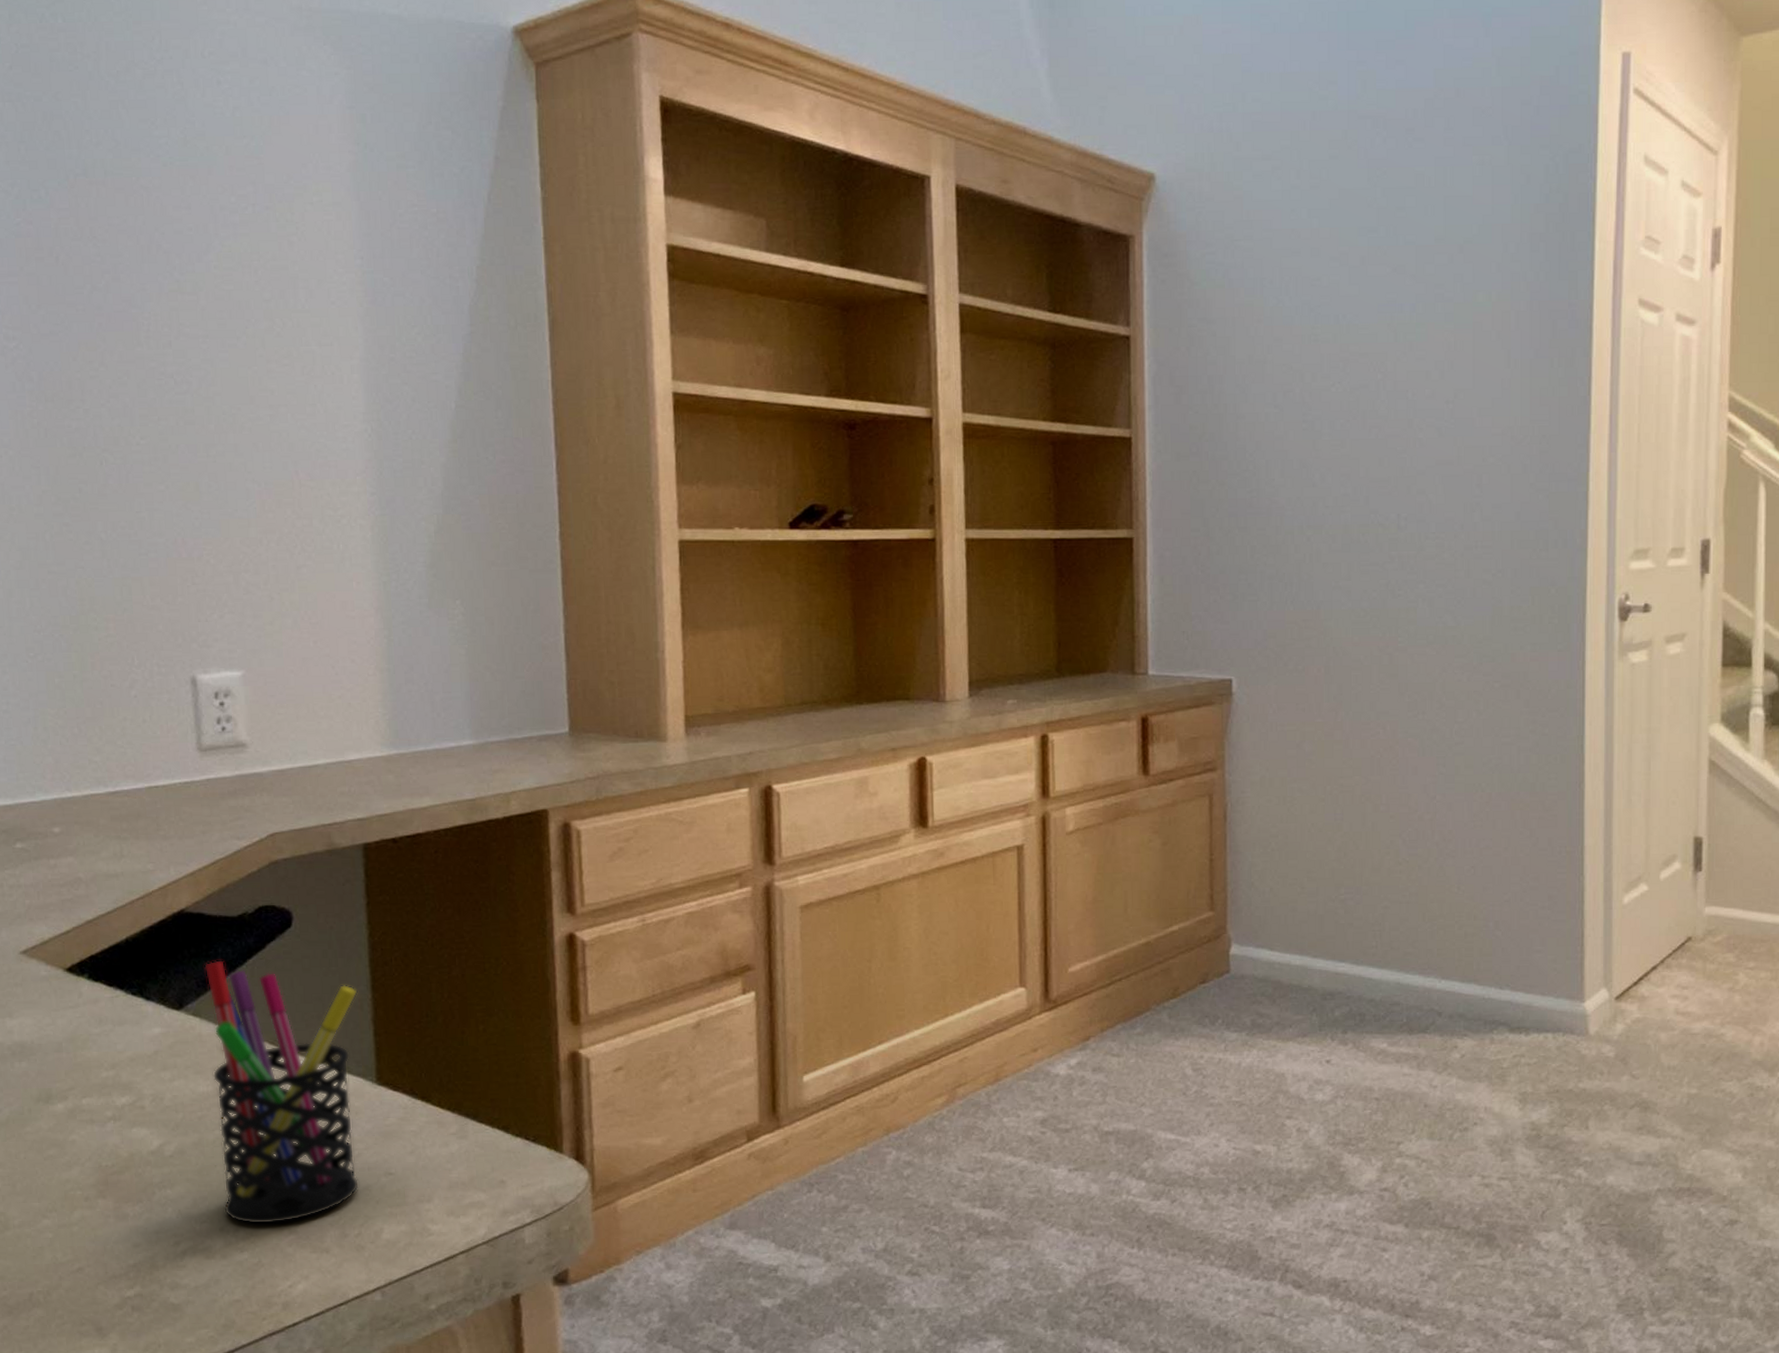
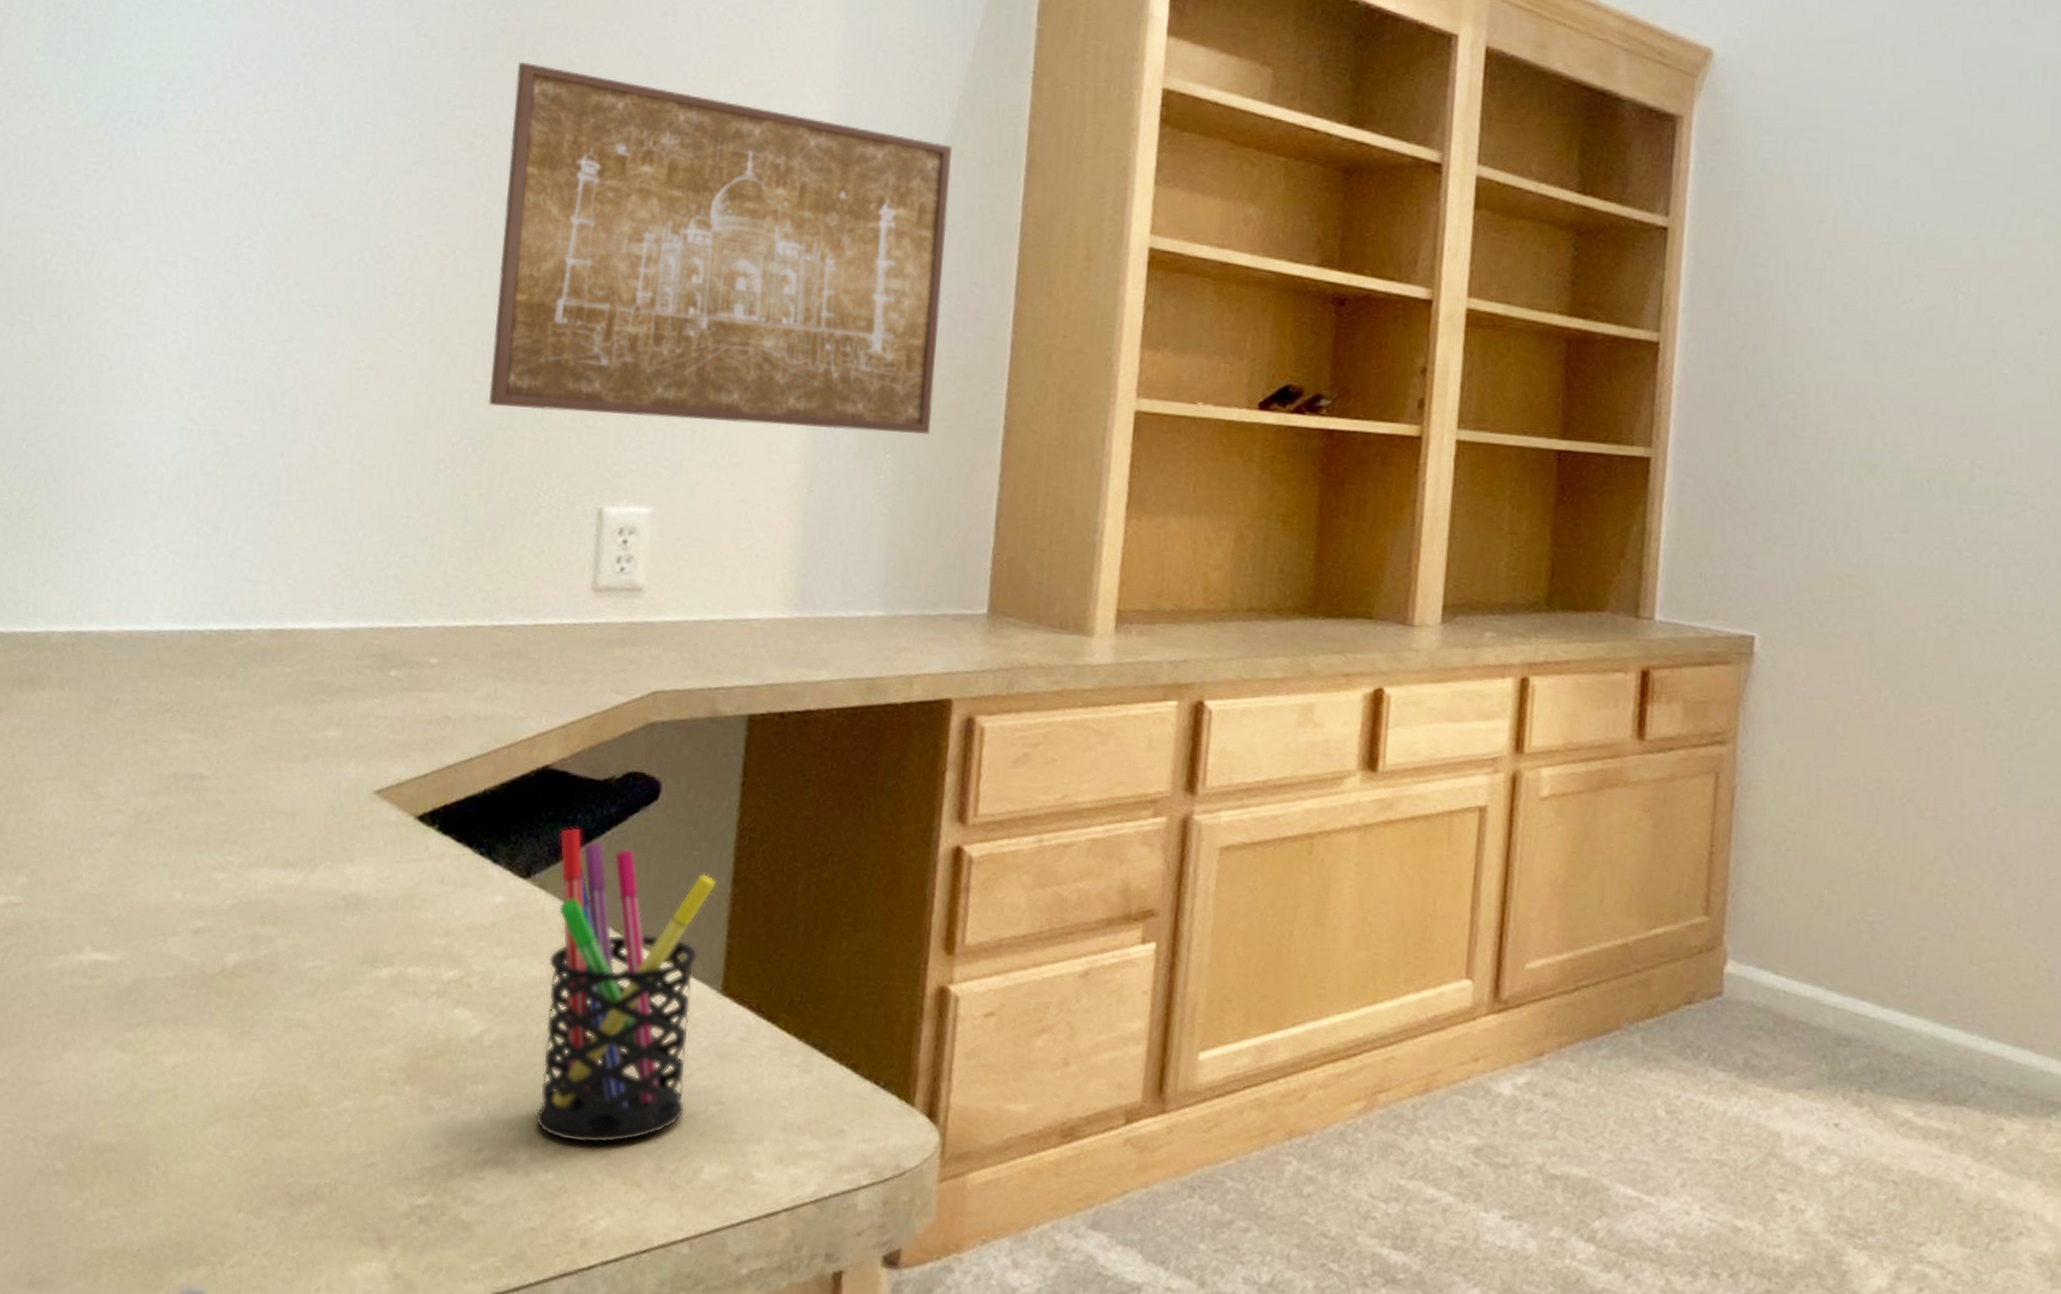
wall art: none [39,264,493,593] -> present [488,61,952,435]

